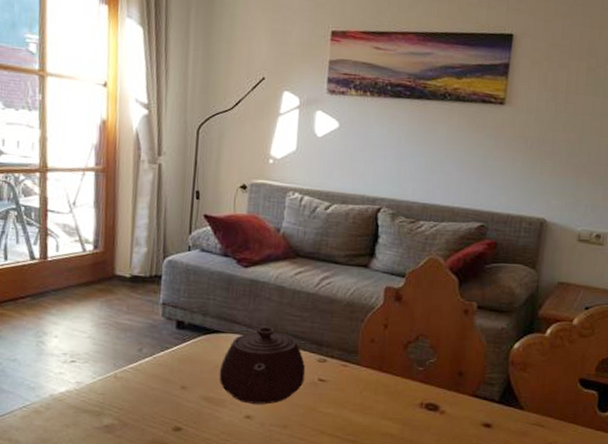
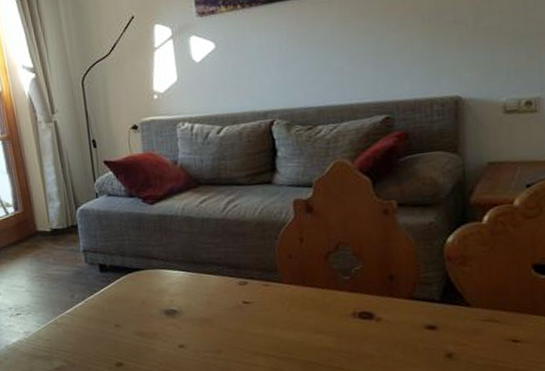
teapot: present [219,326,306,404] -> none [146,257,229,334]

